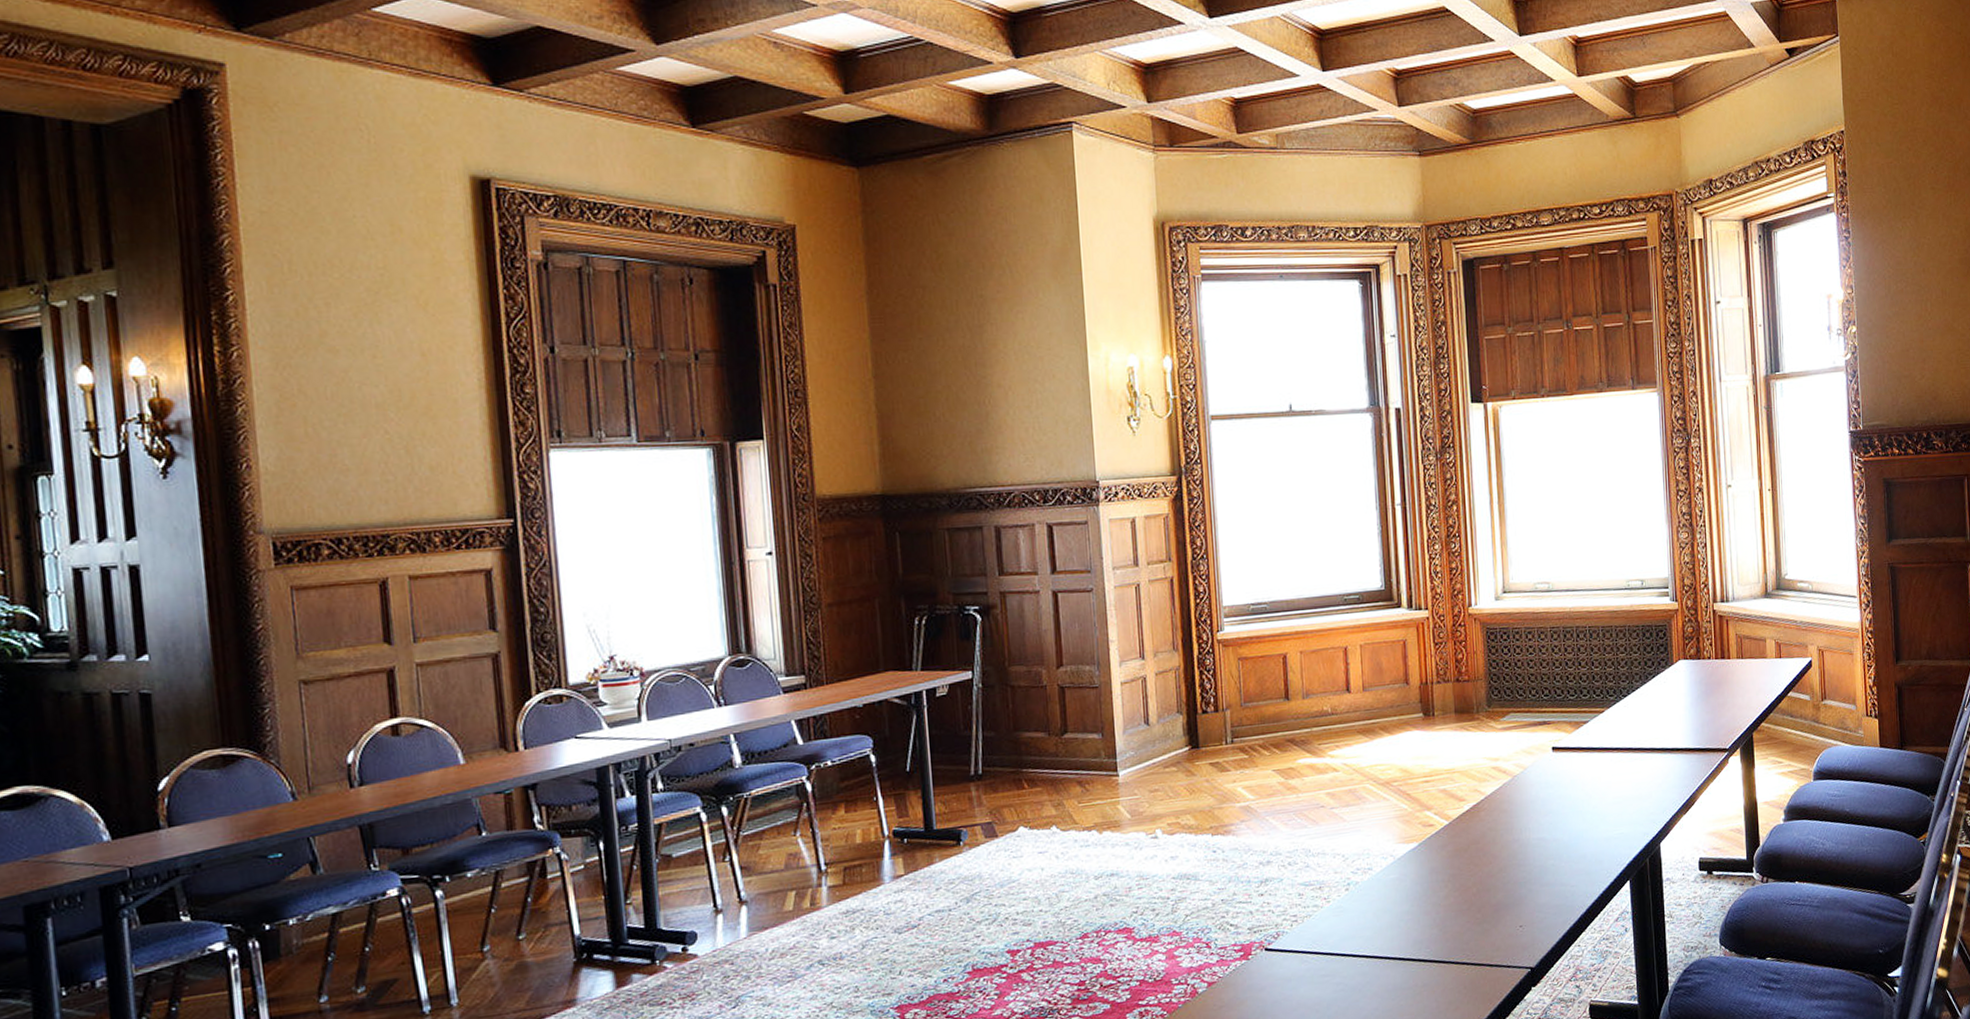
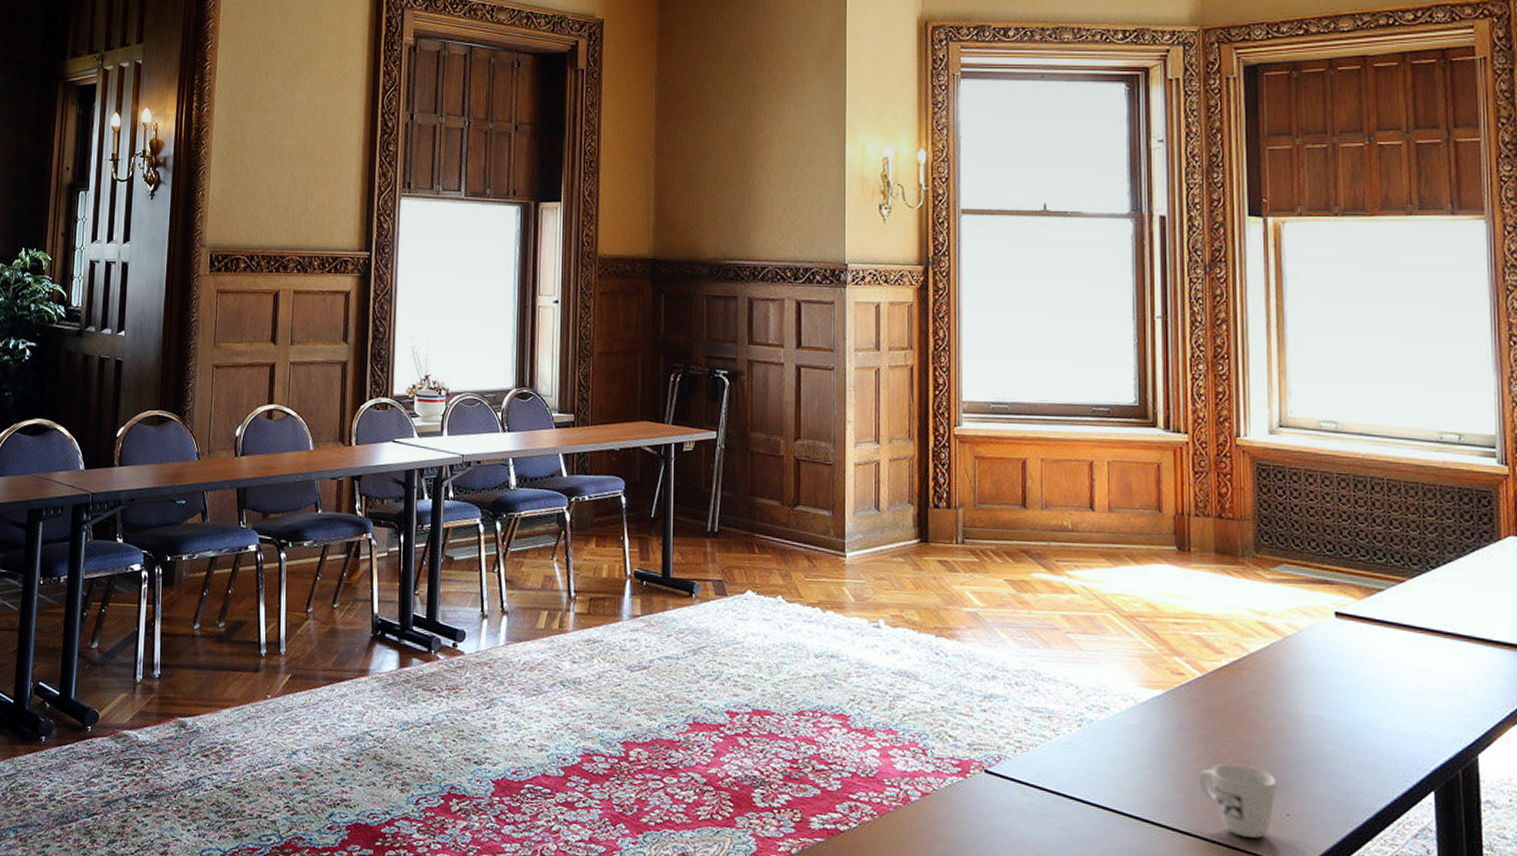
mug: none [1449,892,1512,954] -> present [1198,763,1277,839]

